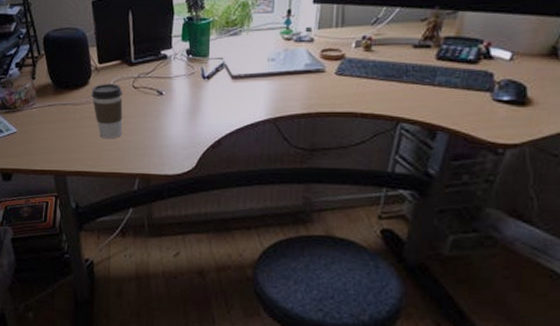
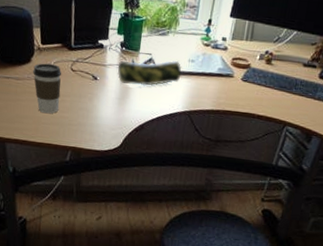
pencil case: none [186,61,261,96] -> present [118,60,182,86]

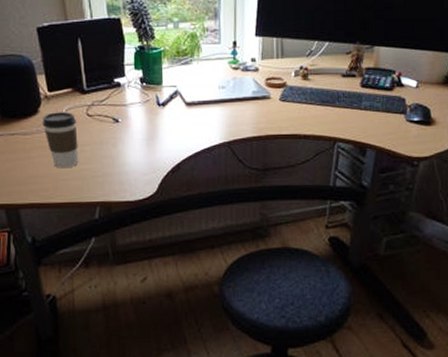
pencil case: present [118,60,182,86] -> none [141,89,213,123]

